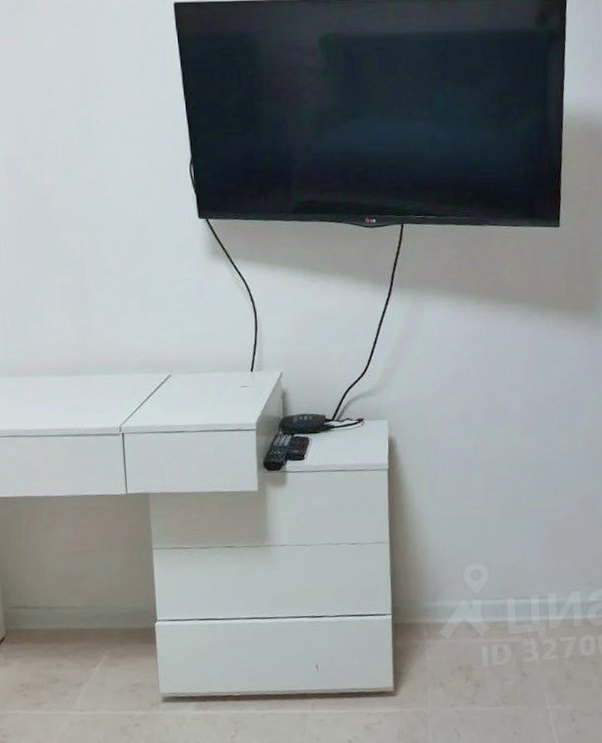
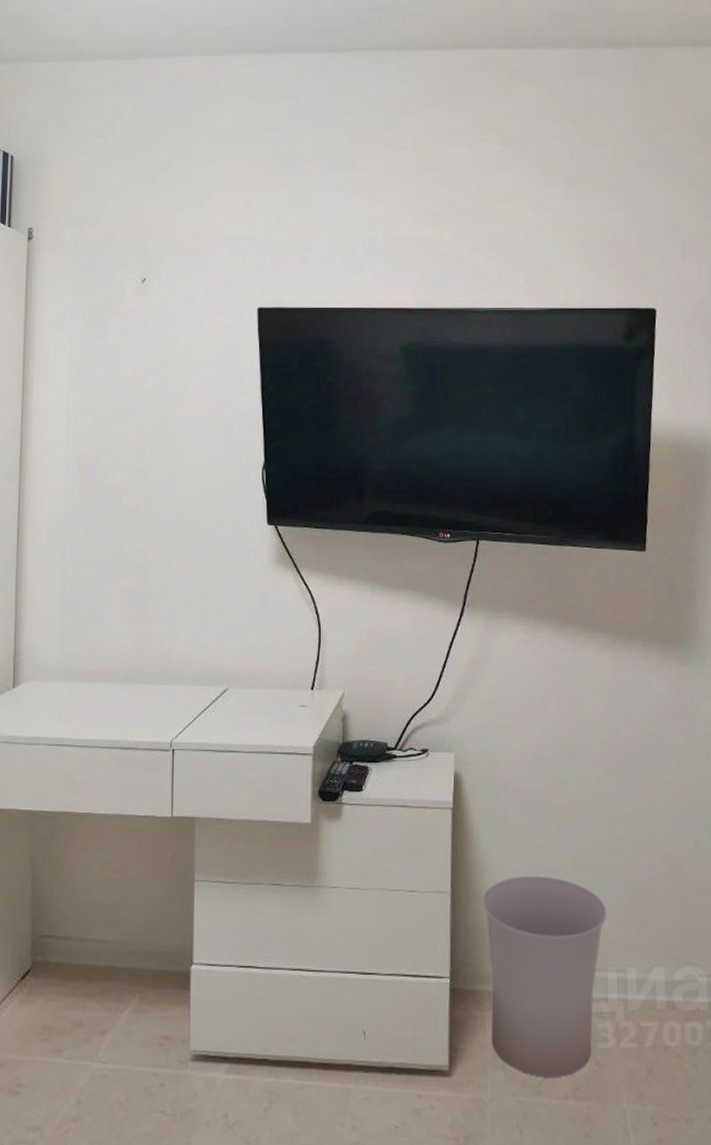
waste bin: none [418,522,530,690] -> present [483,876,607,1077]

